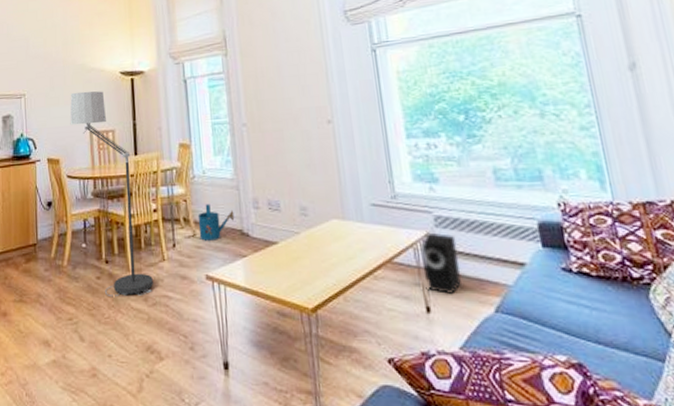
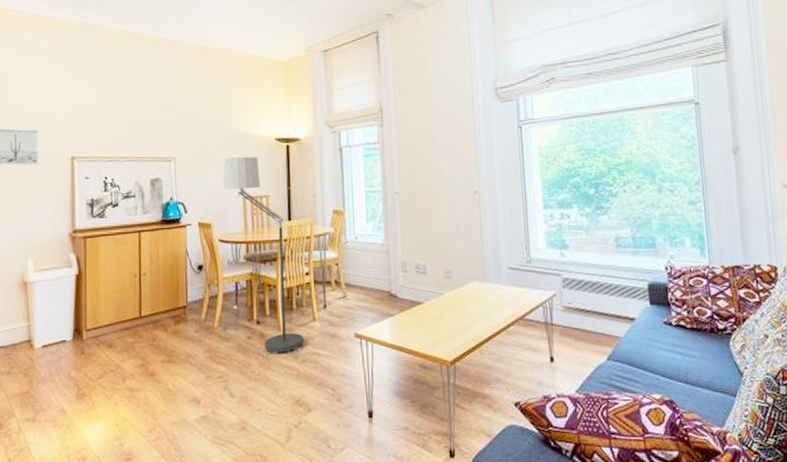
watering can: present [197,203,235,241] -> none [348,267,384,302]
speaker: present [421,232,462,294] -> none [550,292,582,346]

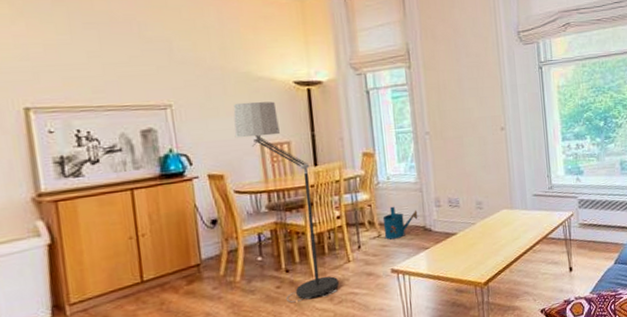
watering can: none [348,267,384,302] -> present [382,206,418,240]

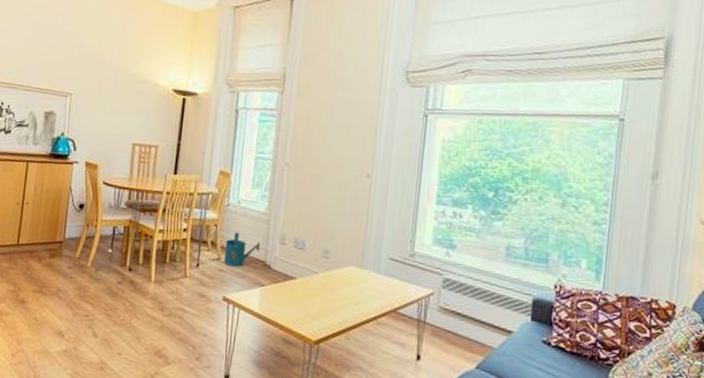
floor lamp: present [233,101,339,303] -> none [114,101,172,306]

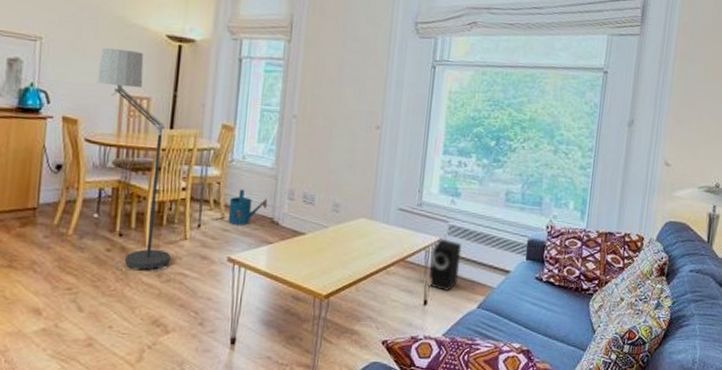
floor lamp: none [114,101,172,306] -> present [96,47,170,272]
speaker: none [421,291,458,348] -> present [428,238,462,291]

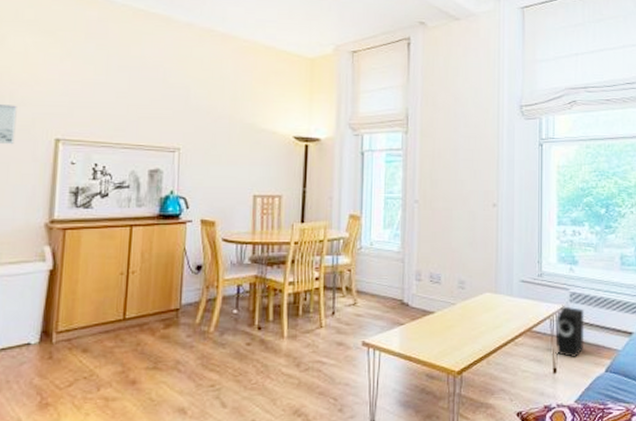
floor lamp: present [96,47,170,272] -> none [231,152,308,362]
watering can: present [227,189,268,226] -> none [360,274,397,309]

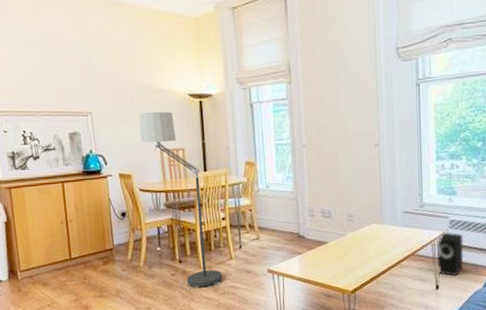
floor lamp: none [231,152,308,362] -> present [139,111,222,289]

